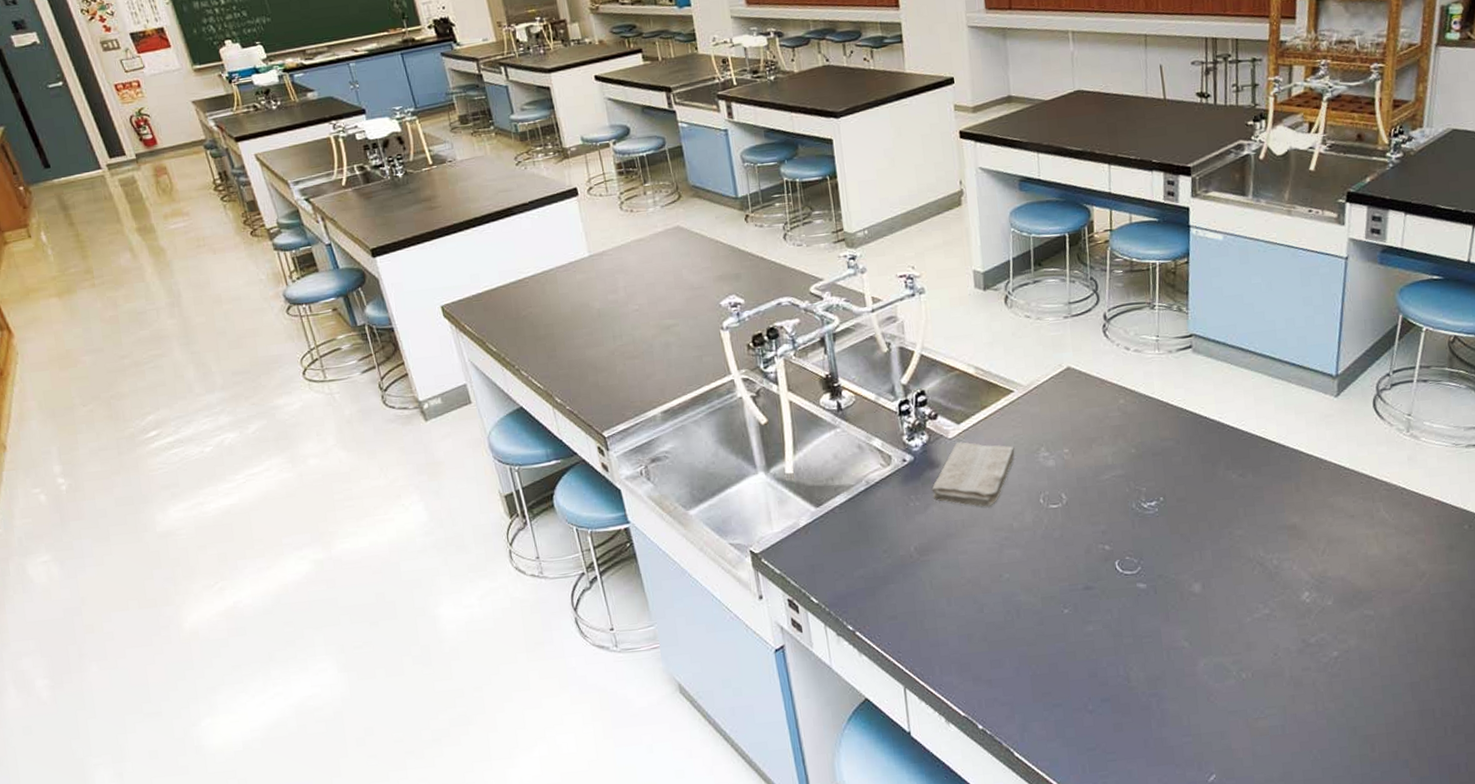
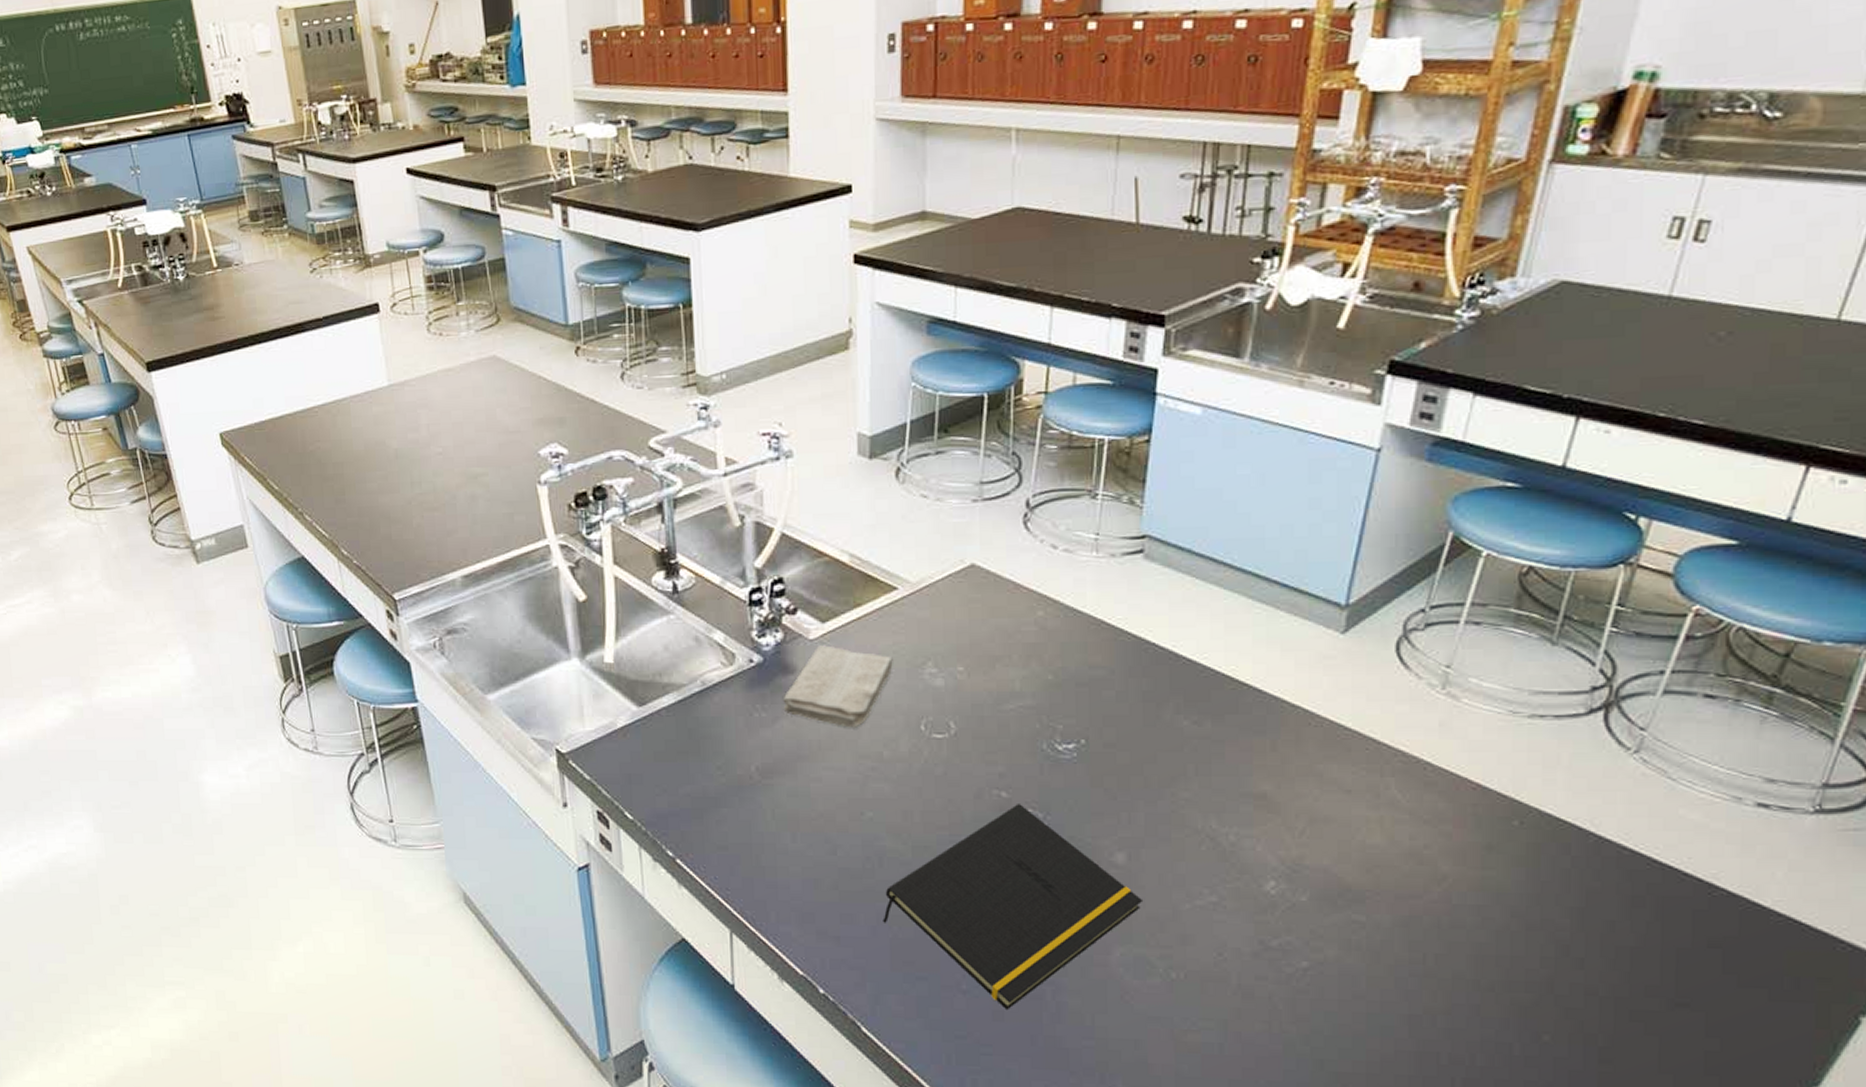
notepad: none [1023,554,1217,722] -> present [883,804,1144,1011]

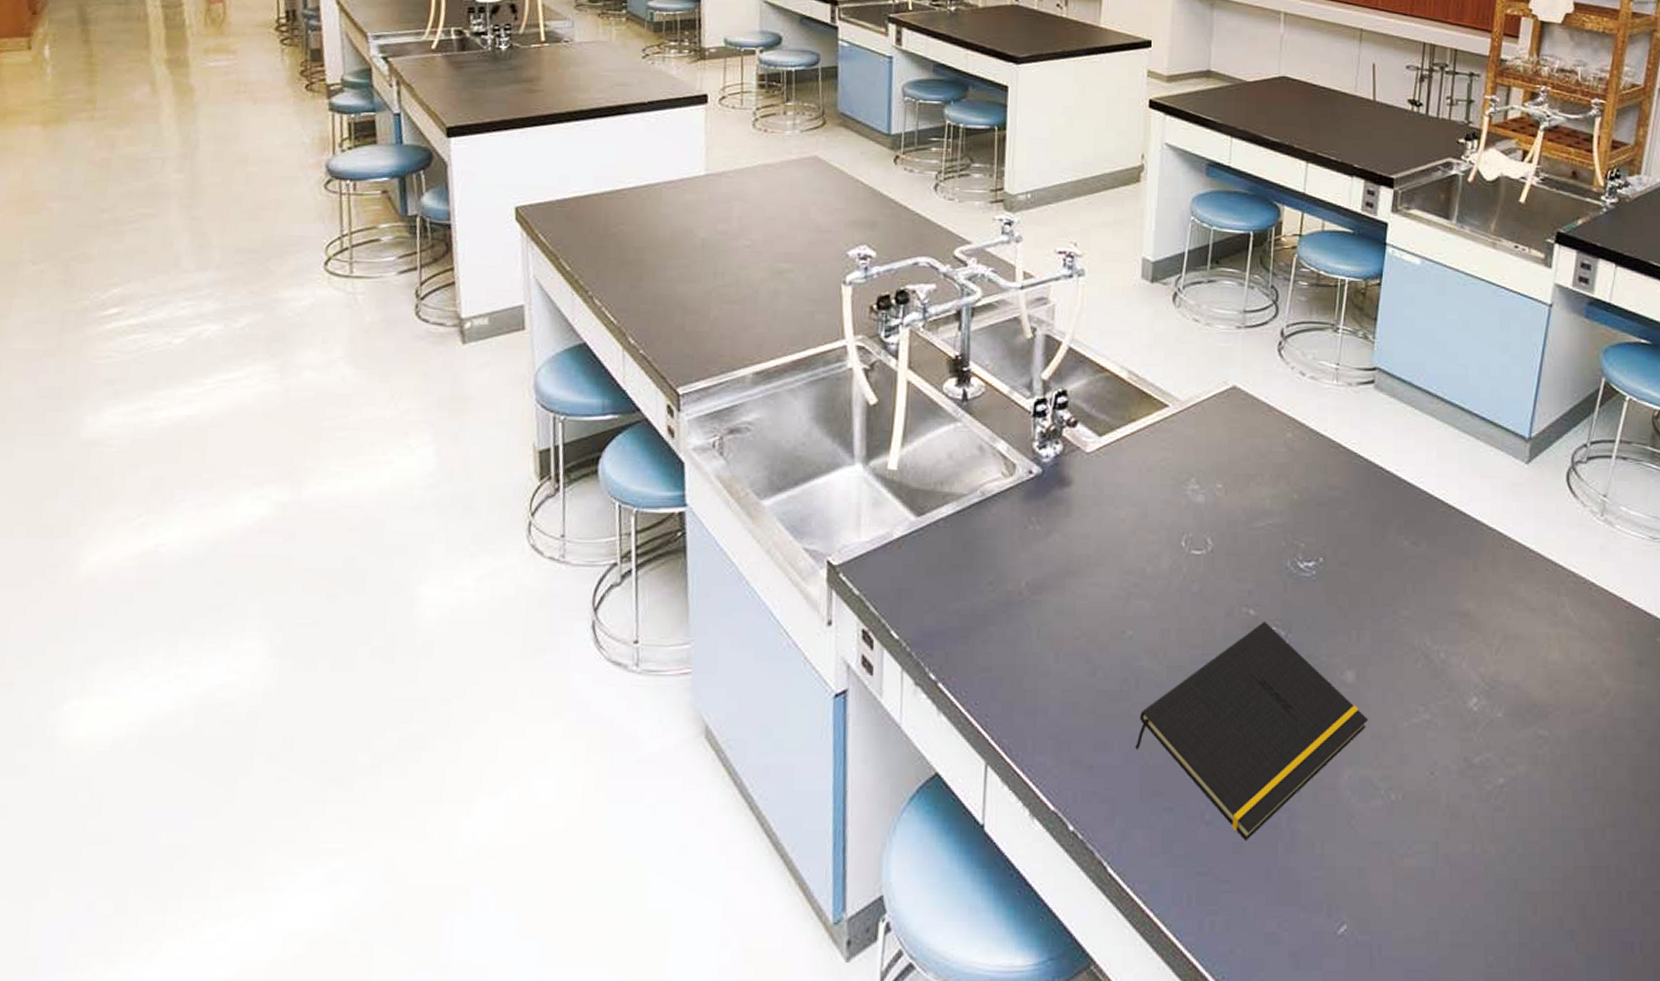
washcloth: present [782,645,893,728] -> none [1056,459,1160,543]

